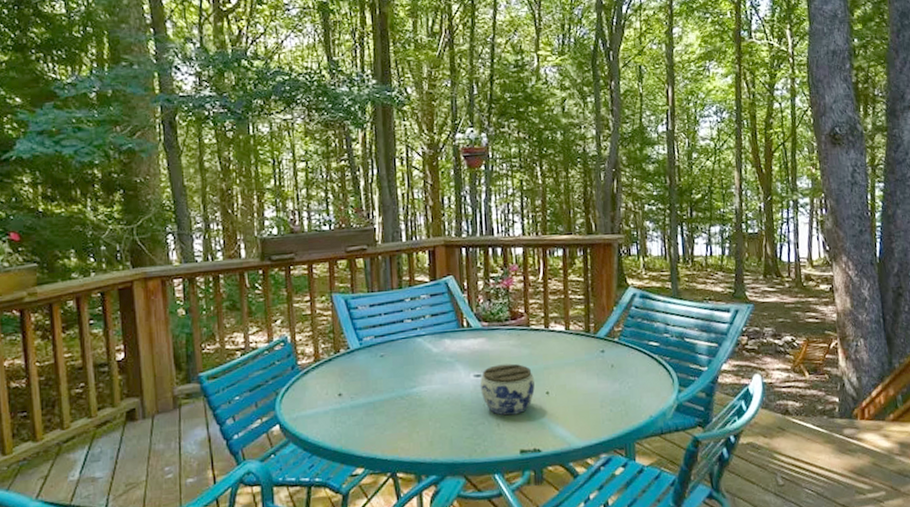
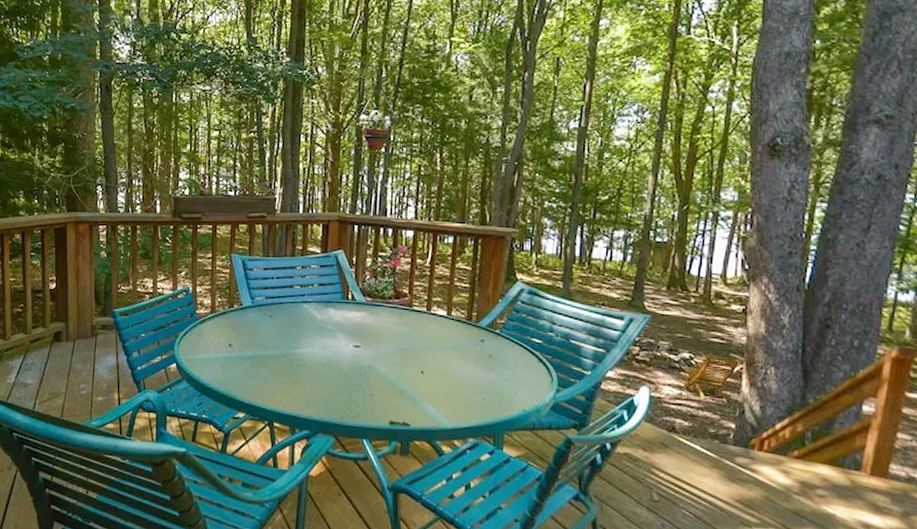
jar: present [480,363,535,416] -> none [359,339,411,388]

